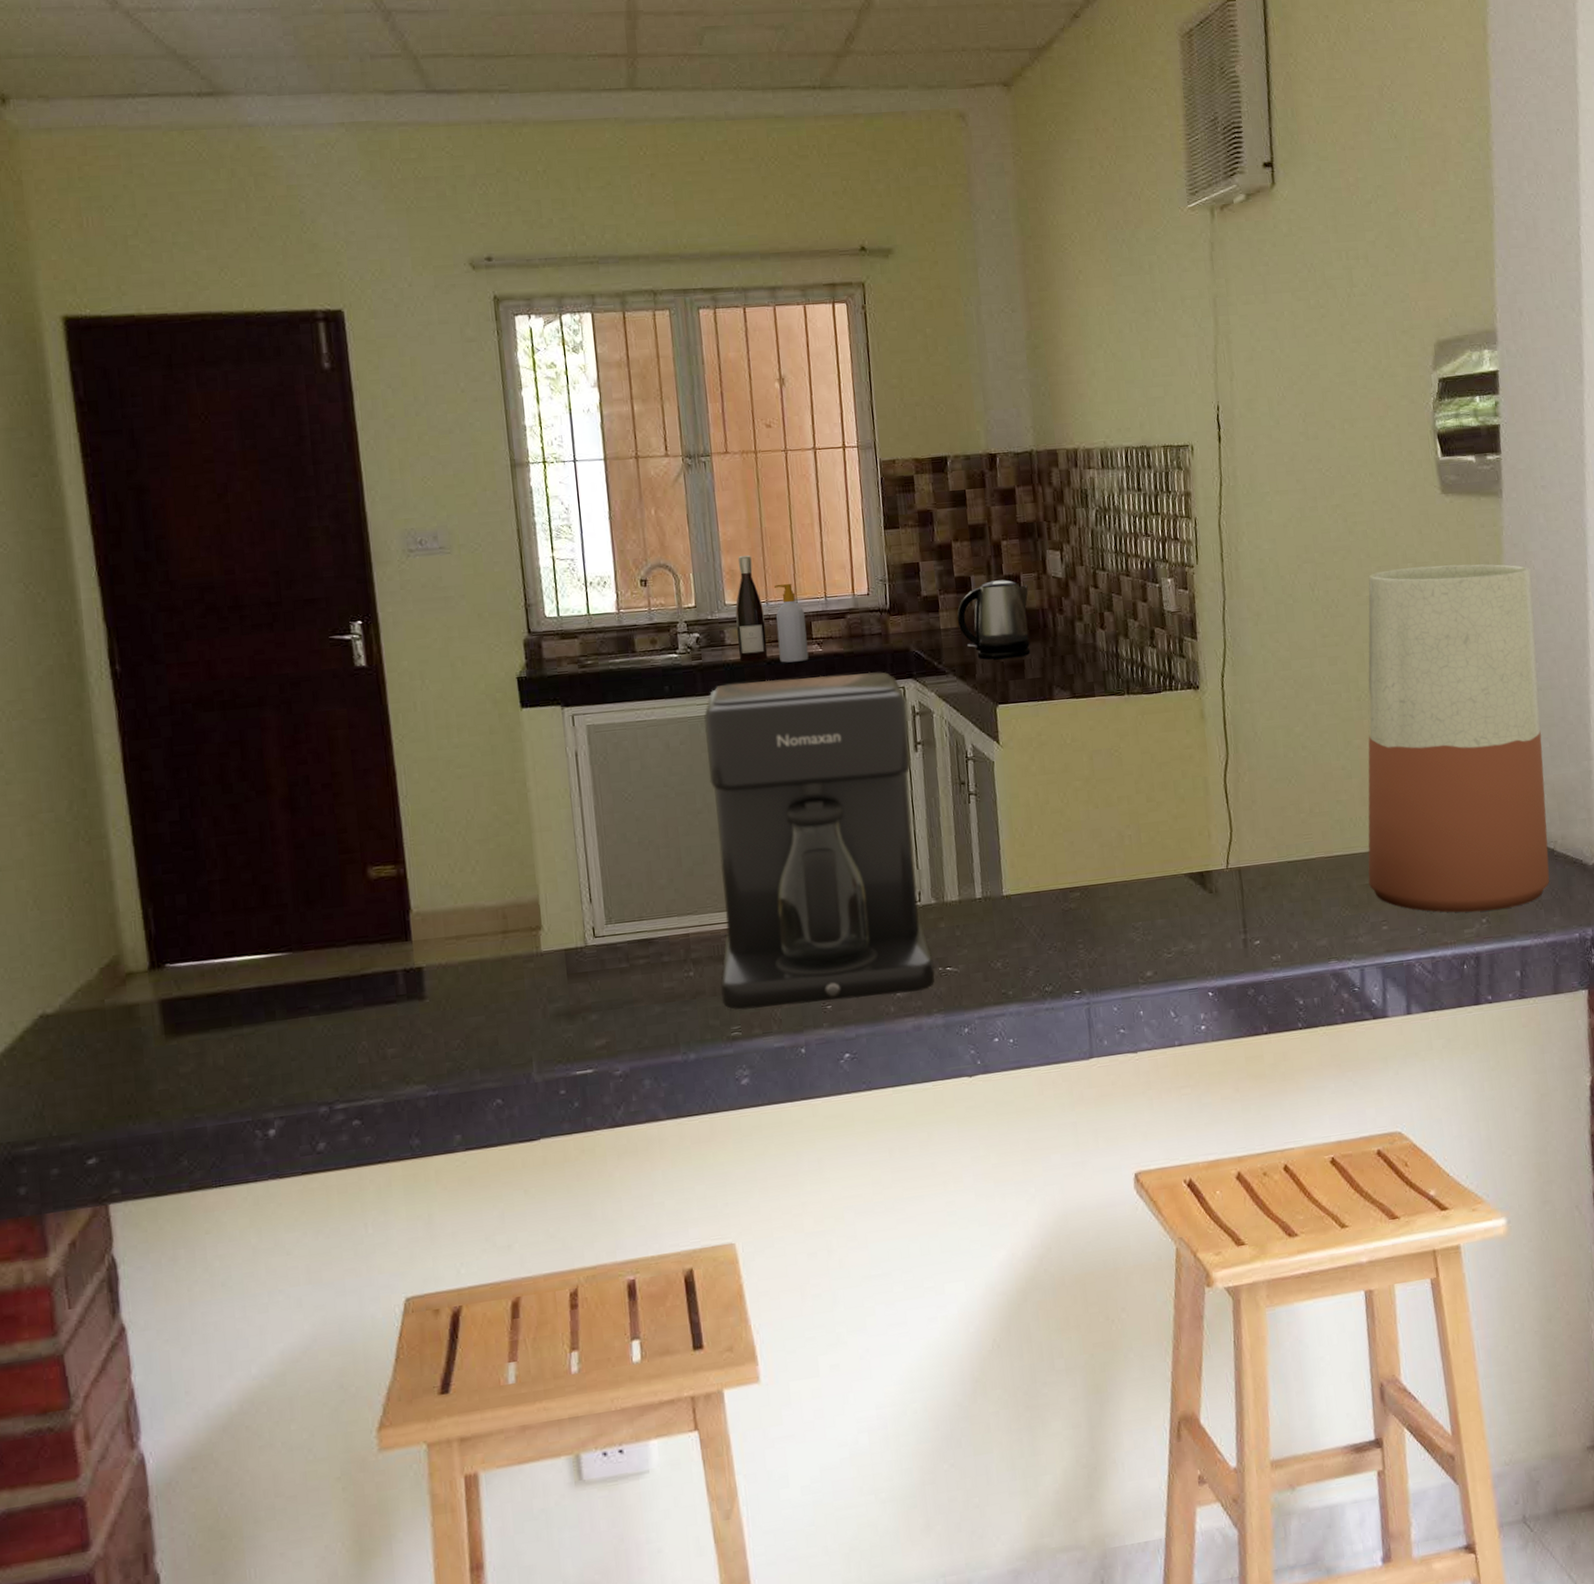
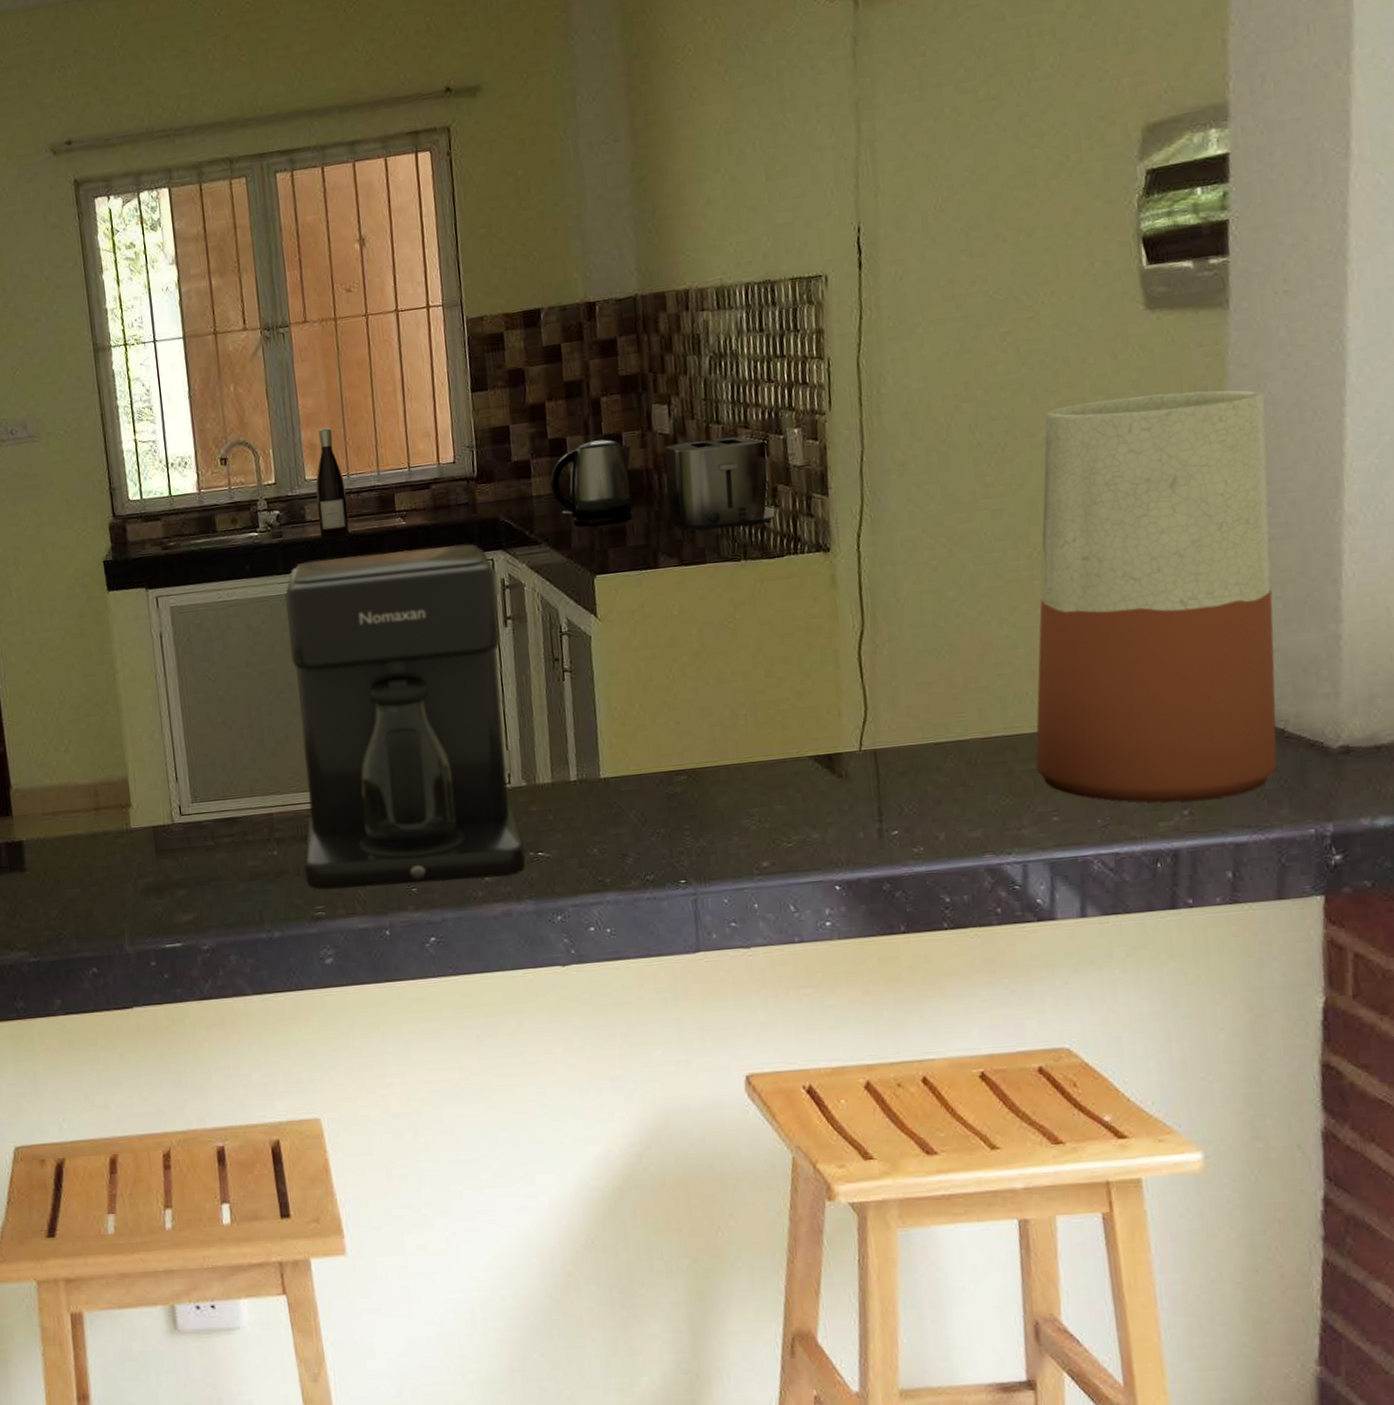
soap bottle: present [773,583,809,663] -> none [354,454,392,538]
toaster: none [1057,582,1153,668] -> present [664,435,775,533]

